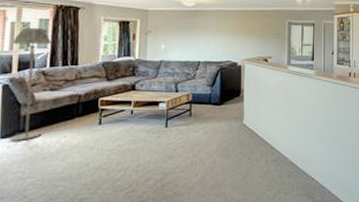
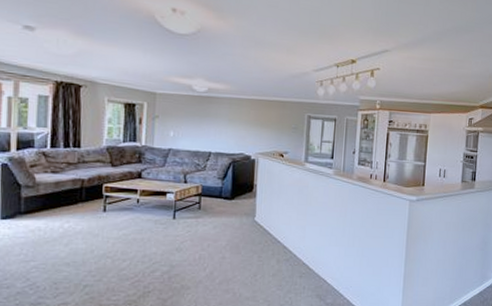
floor lamp: present [10,27,51,141] -> none [10,103,51,223]

